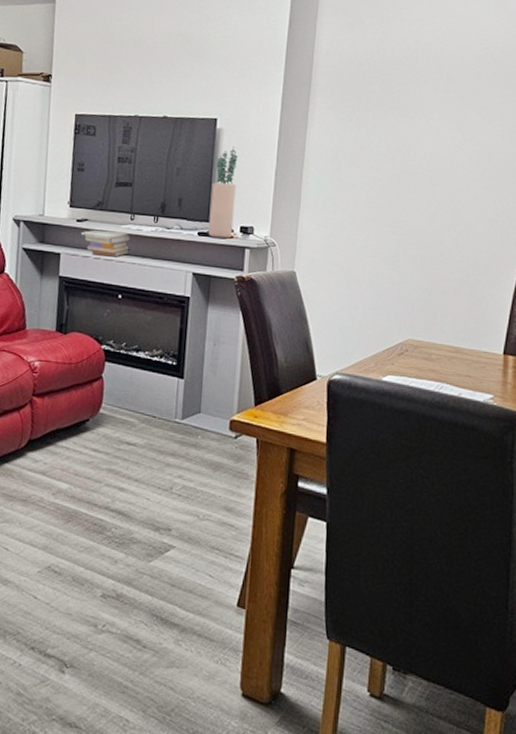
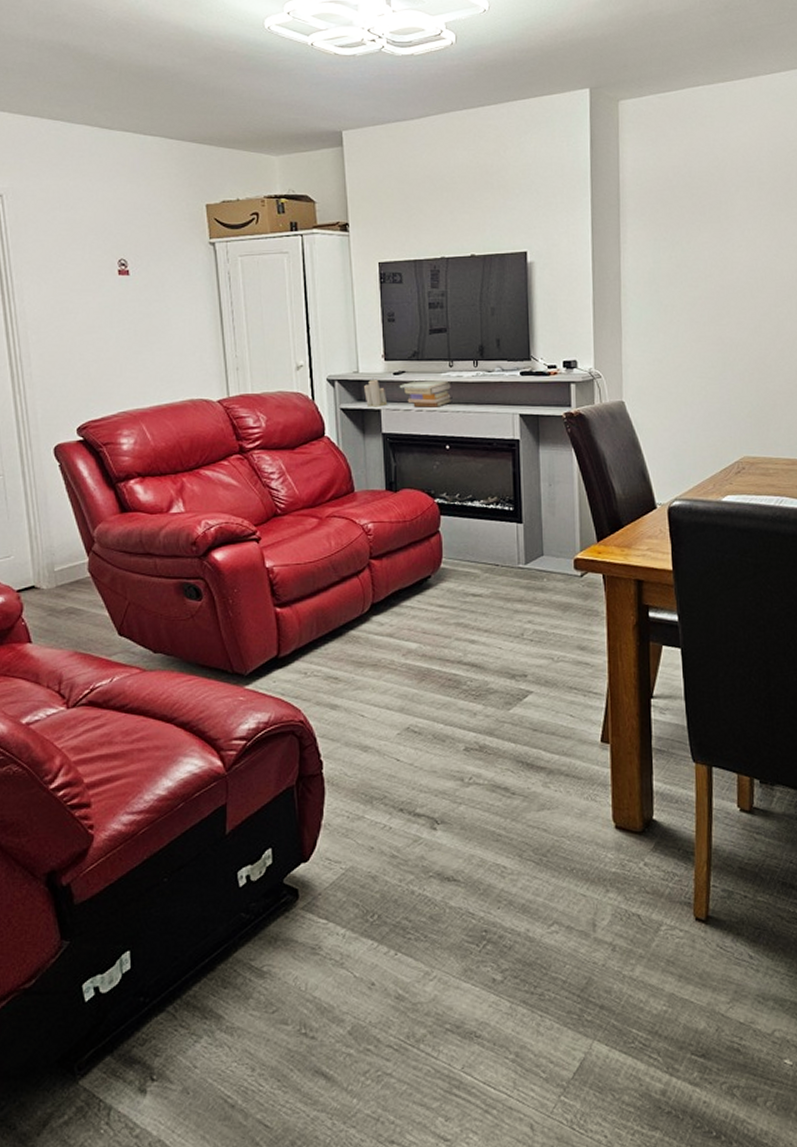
candle: none [47,223,68,251] -> present [364,379,388,407]
vase: present [208,146,238,239] -> none [529,279,556,376]

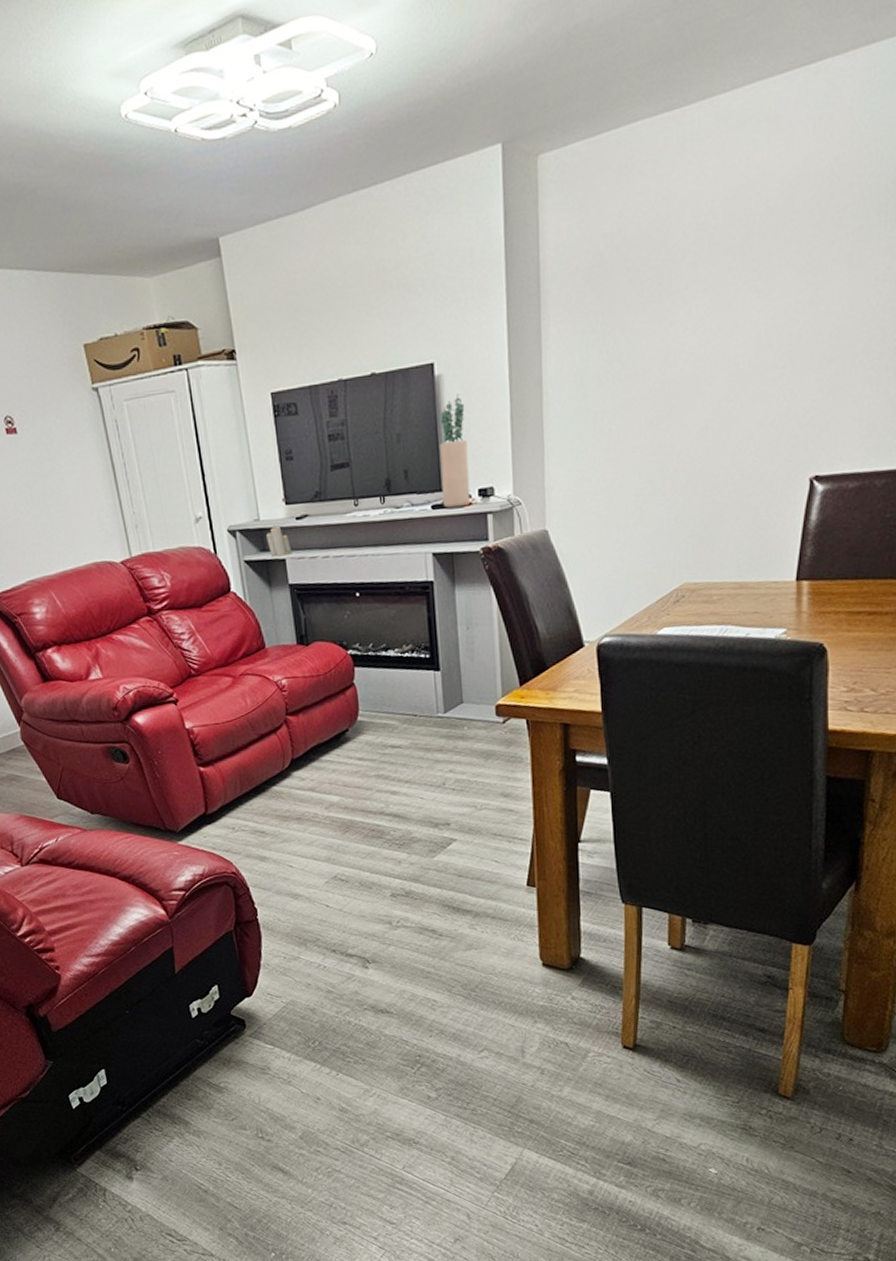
books: present [399,379,451,408] -> none [302,520,359,554]
vase: none [529,279,556,376] -> present [439,394,471,509]

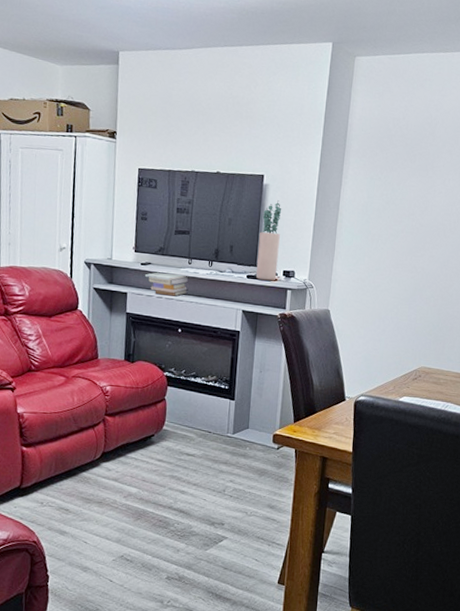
candle: present [266,526,293,558] -> none [115,266,134,291]
books: none [302,520,359,554] -> present [144,271,188,297]

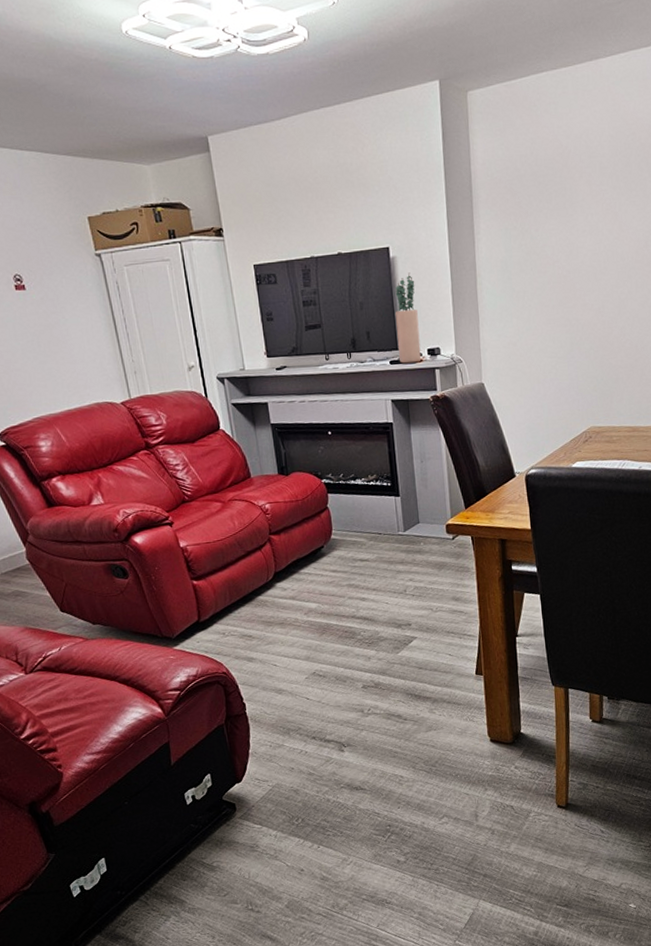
books: present [144,271,188,297] -> none [282,372,330,399]

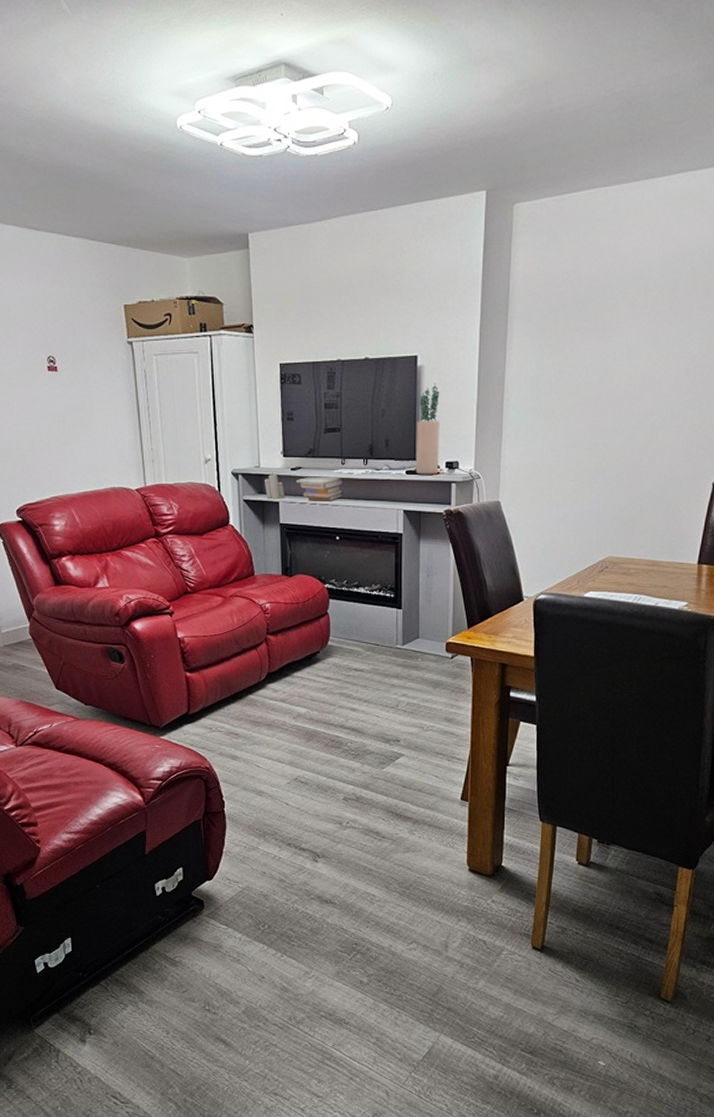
candle: none [251,375,274,401] -> present [265,473,286,500]
books: none [282,372,330,399] -> present [295,475,342,501]

